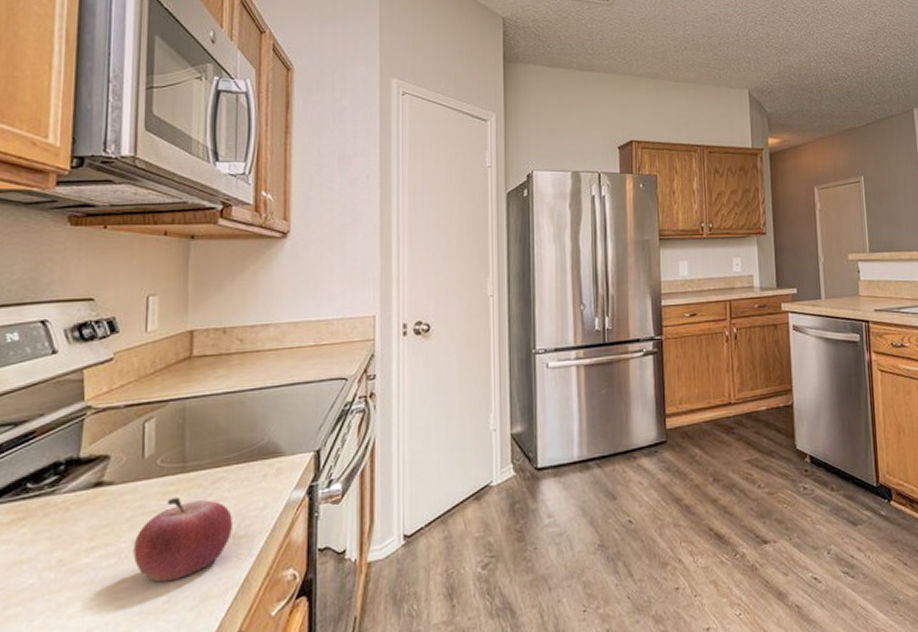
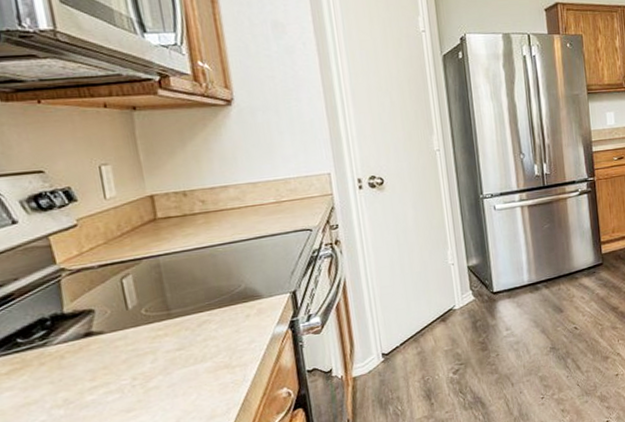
fruit: present [133,496,234,583] -> none [134,339,225,409]

